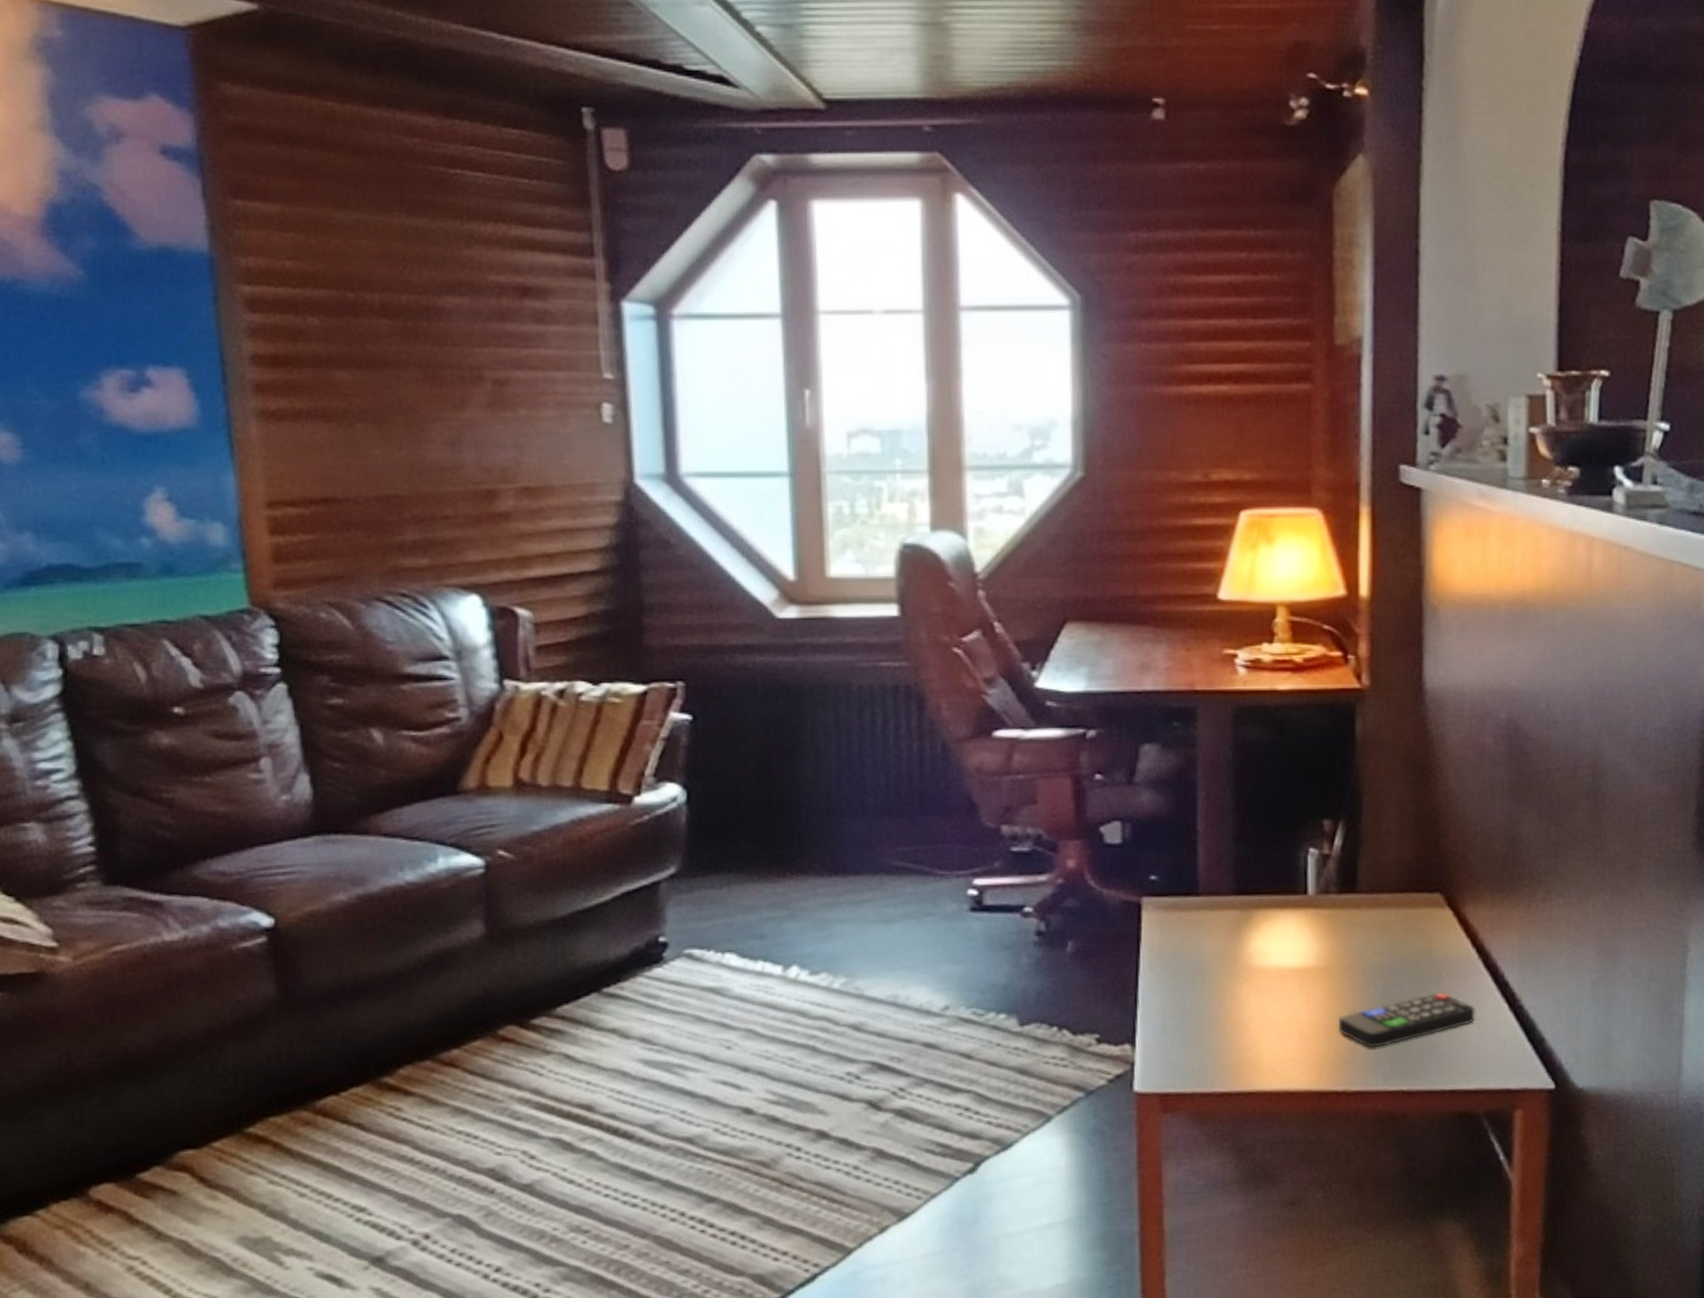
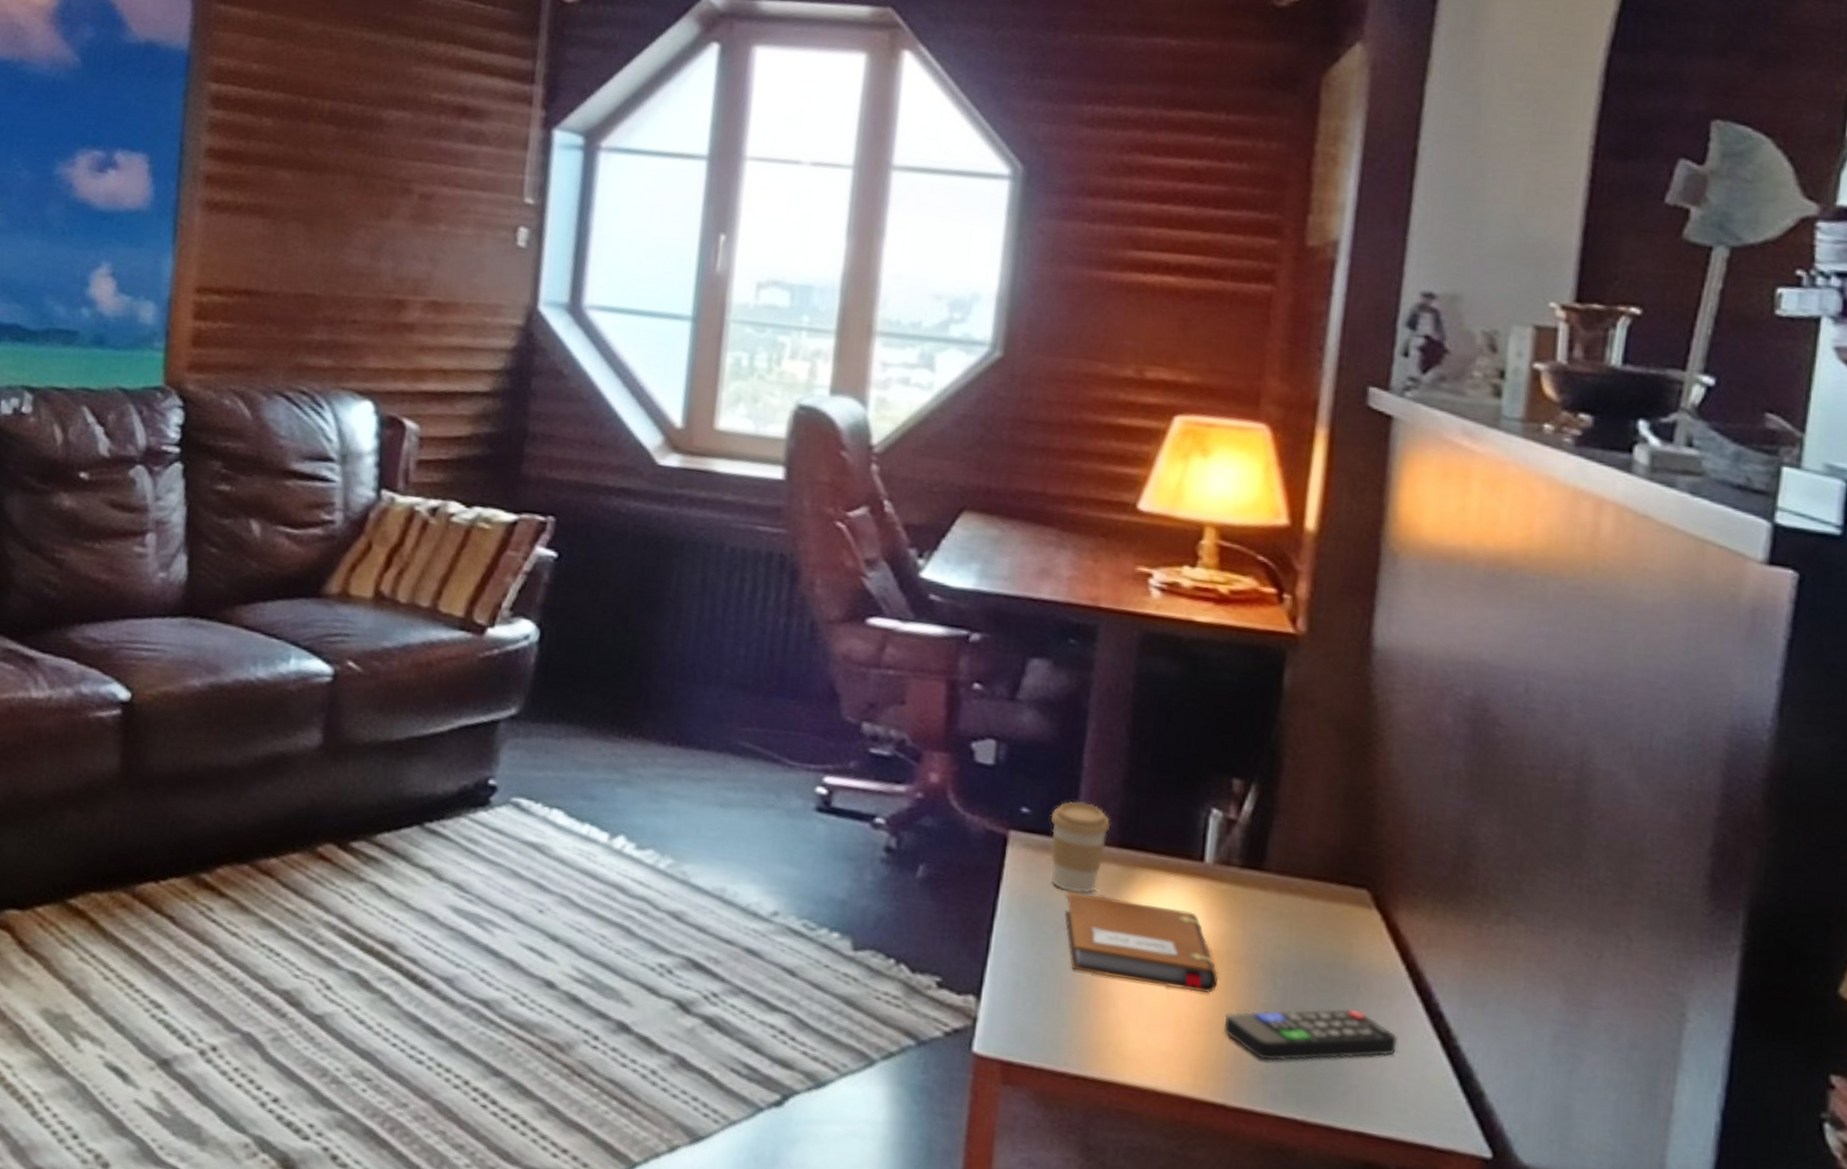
coffee cup: none [1175,862,1227,940] -> present [1050,801,1111,894]
notebook: none [1196,937,1330,1006] -> present [1065,891,1219,993]

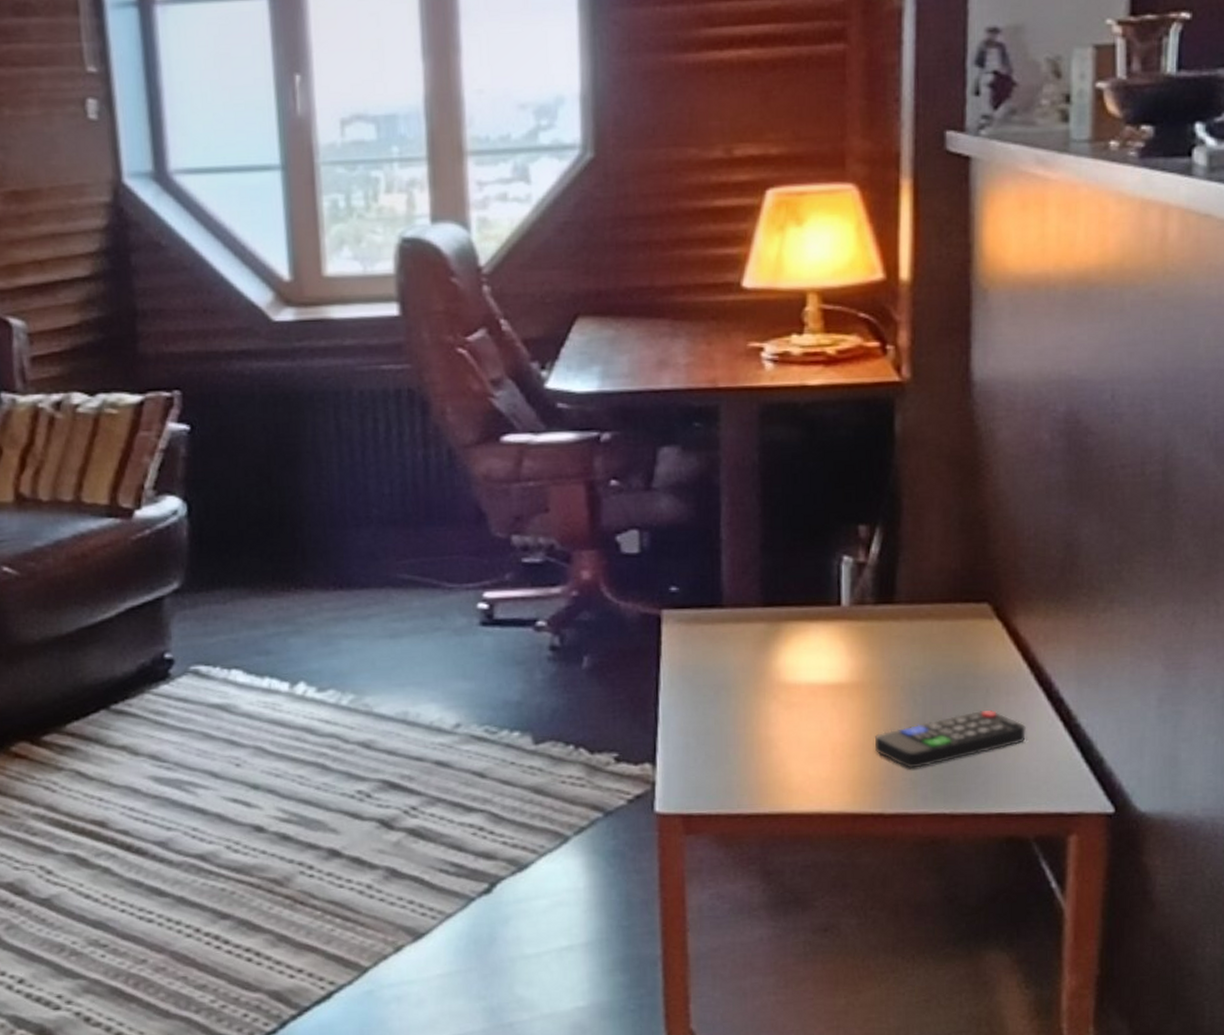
coffee cup: present [1050,801,1111,894] -> none [698,571,754,655]
notebook: present [1065,891,1219,993] -> none [720,651,866,724]

